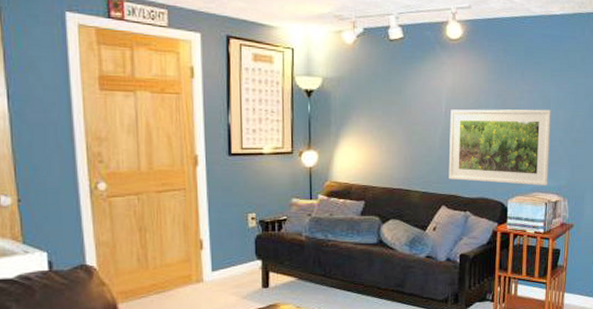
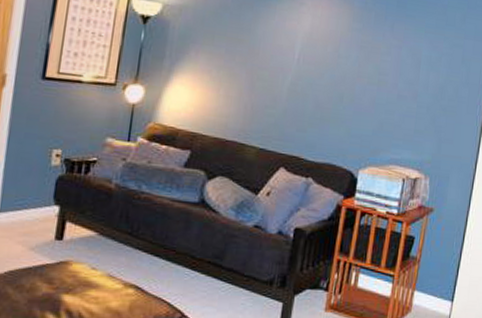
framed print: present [448,109,552,186] -> none [292,56,421,159]

